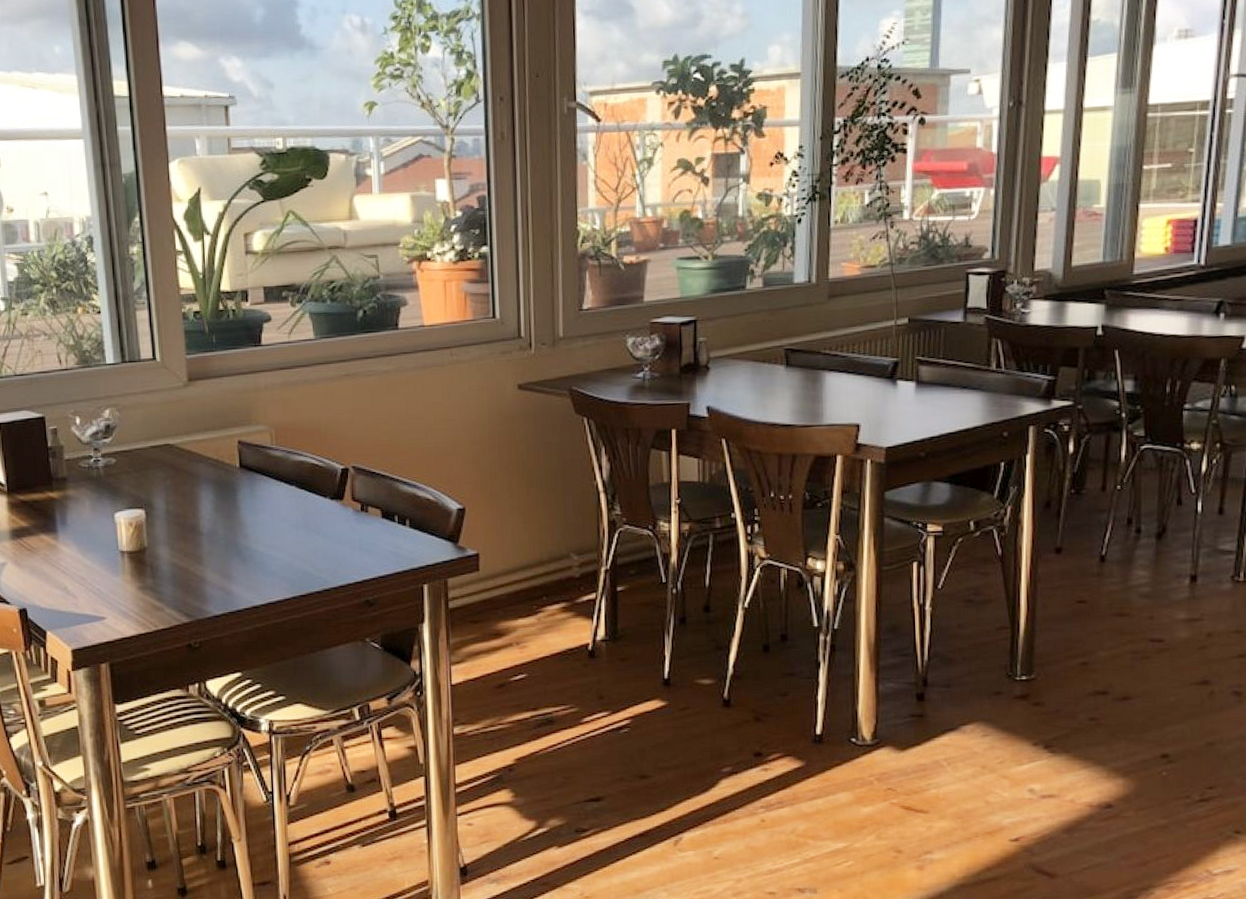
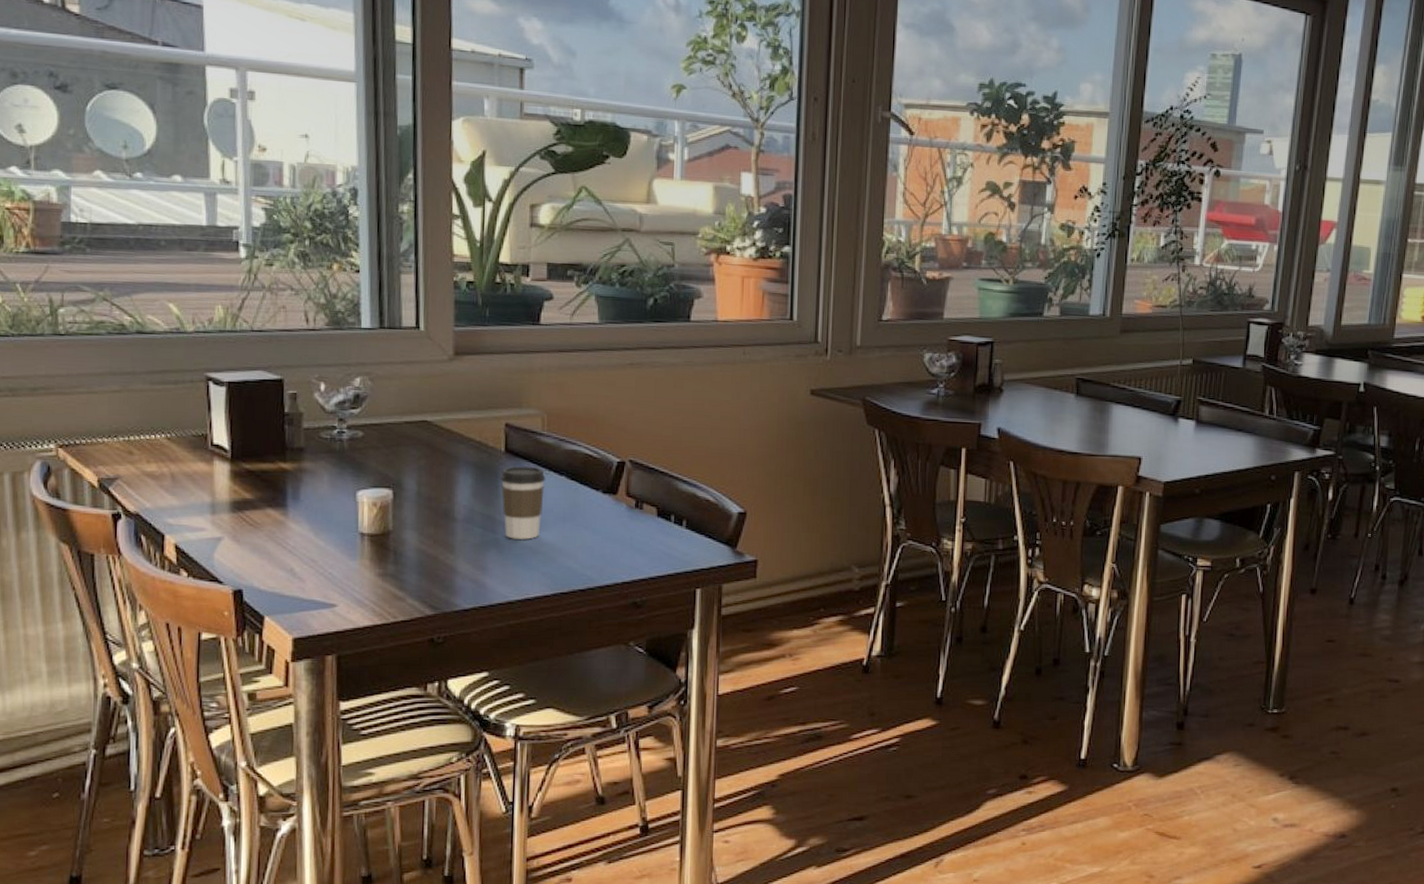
coffee cup: none [237,479,278,548] -> present [500,466,546,540]

